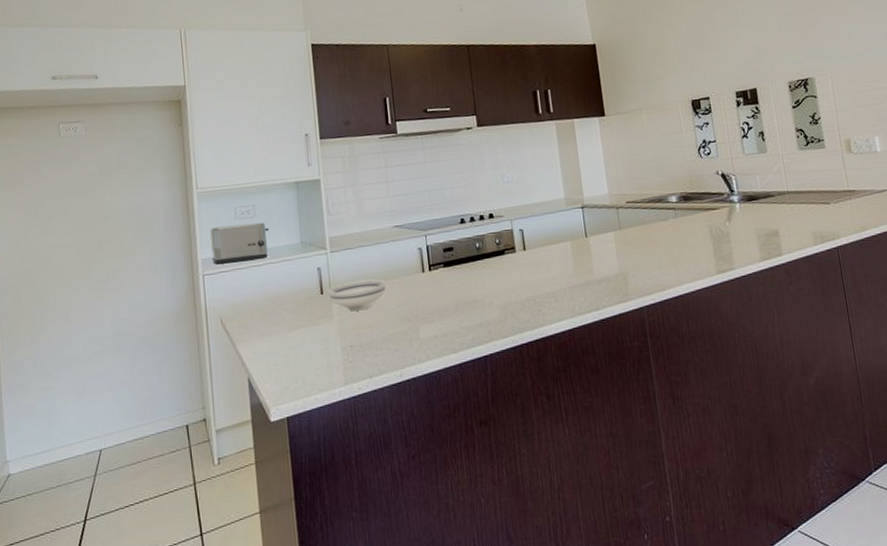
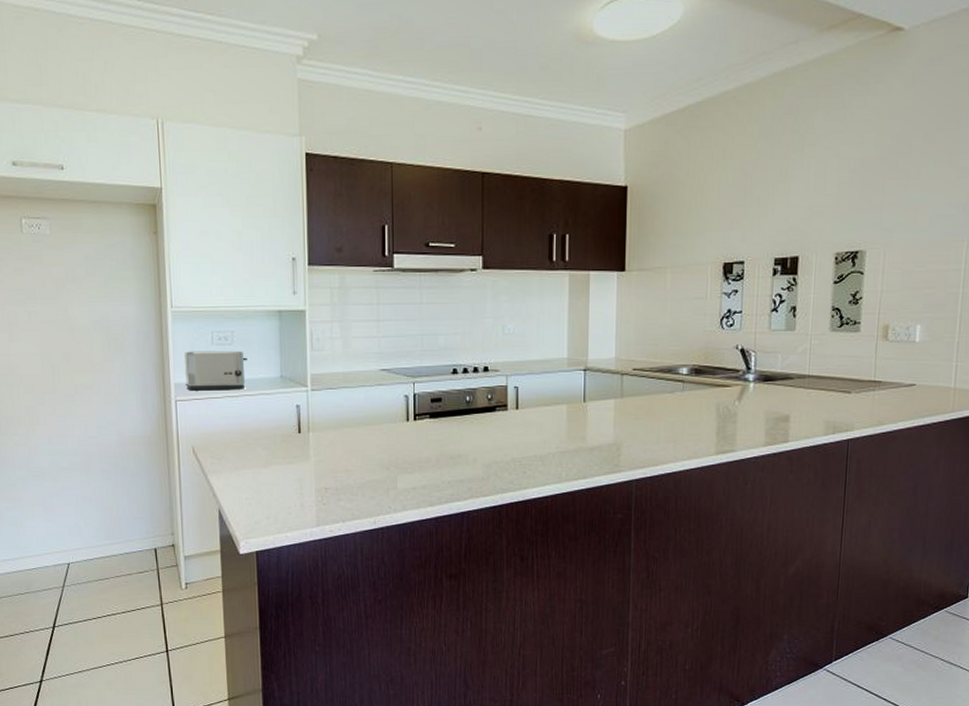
bowl: present [328,279,386,311] -> none [306,422,368,453]

